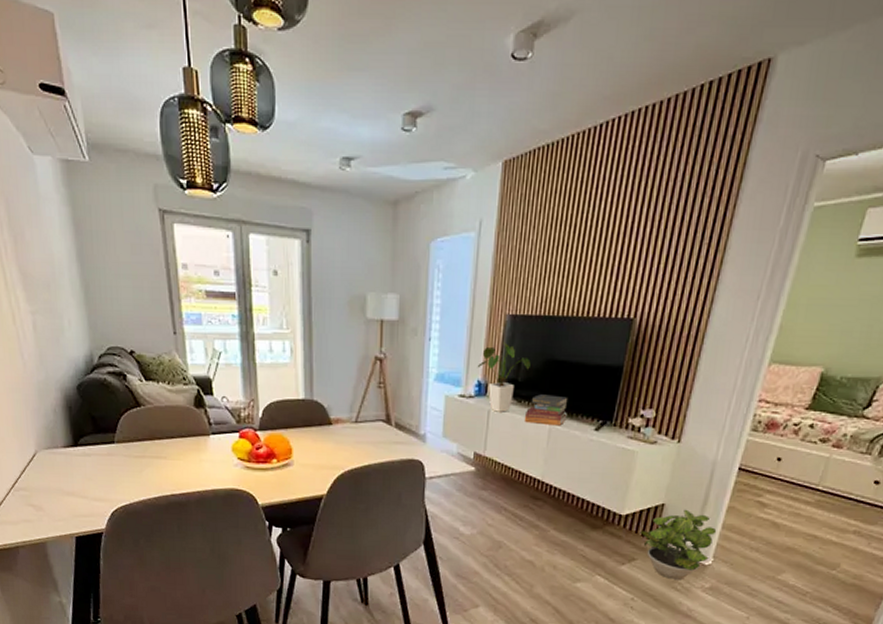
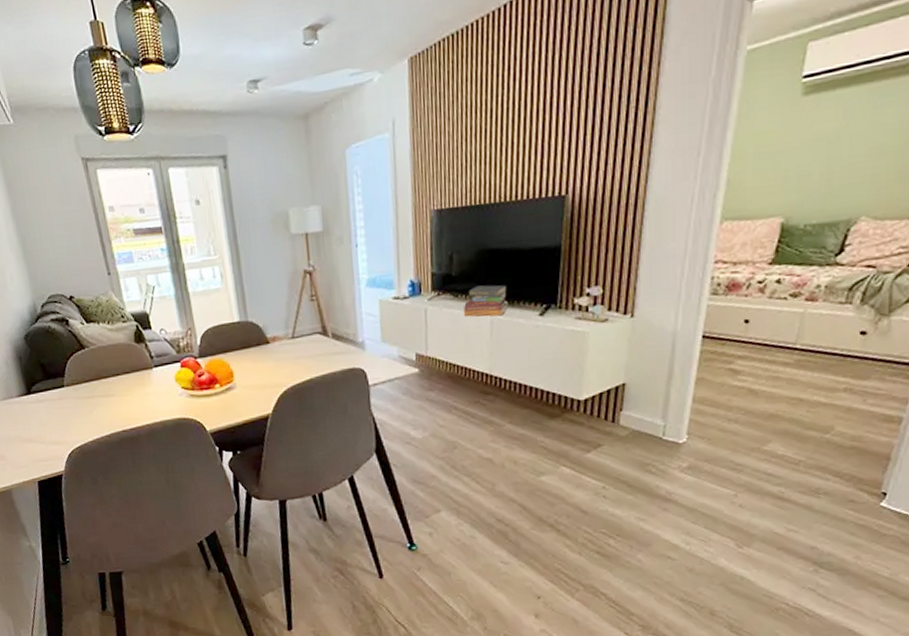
house plant: present [477,342,531,412] -> none [407,238,463,310]
potted plant: present [640,509,717,580] -> none [603,386,687,462]

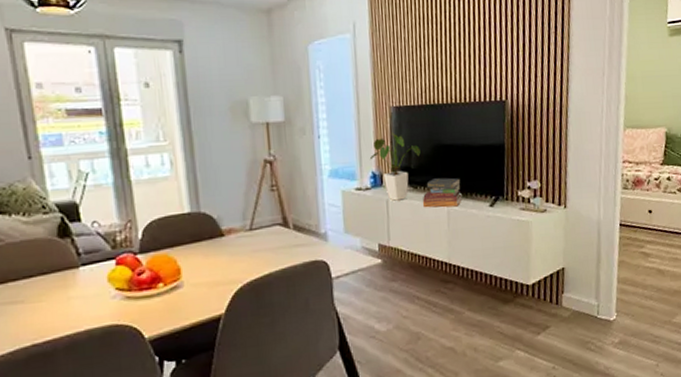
house plant: none [407,238,463,310] -> present [369,132,421,201]

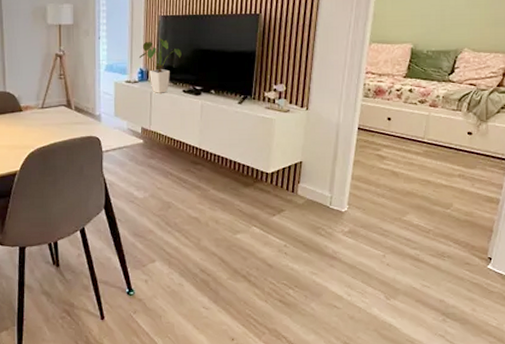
books: present [422,177,462,208] -> none [180,77,215,102]

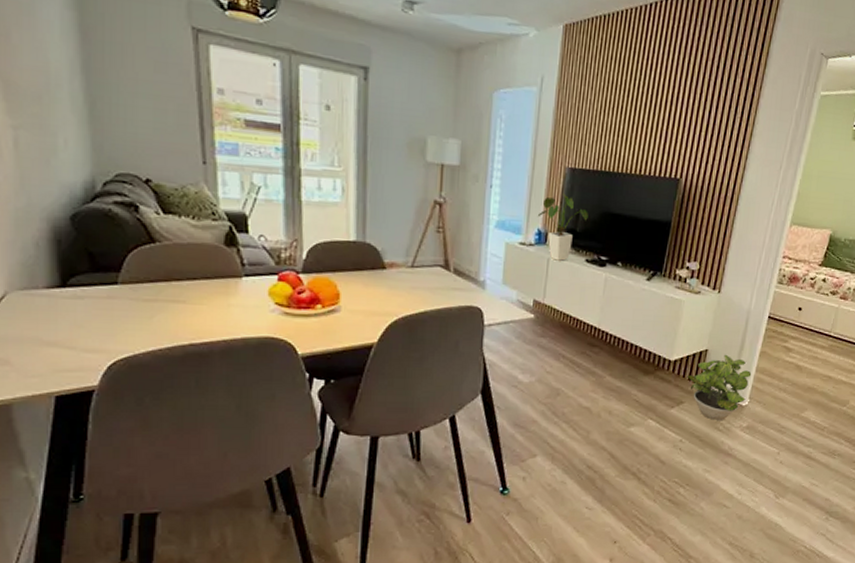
potted plant: none [285,165,348,226] -> present [687,354,752,420]

